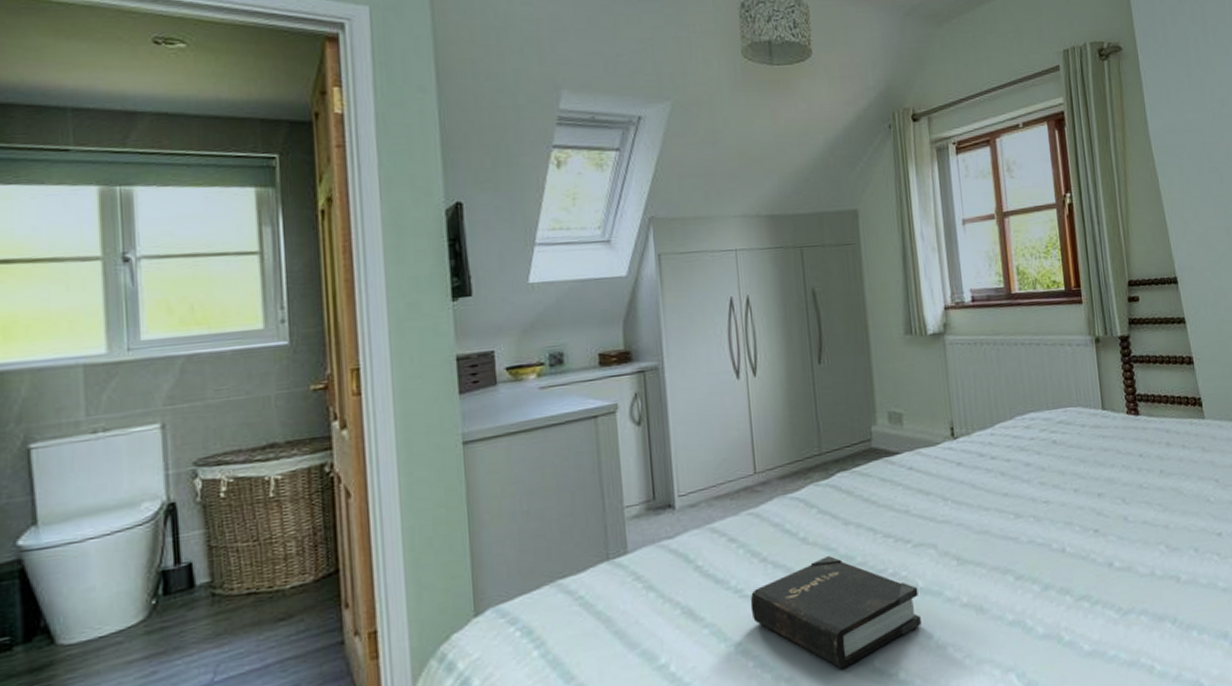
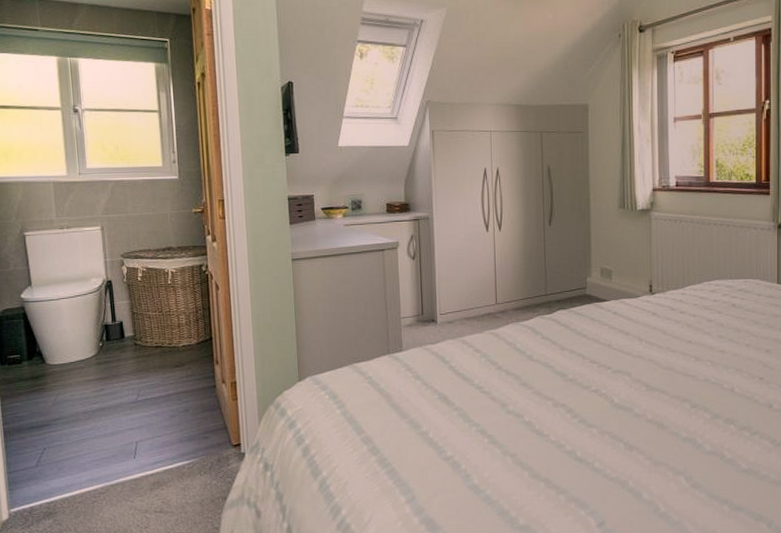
hardback book: present [750,555,921,669] -> none [488,370,614,453]

